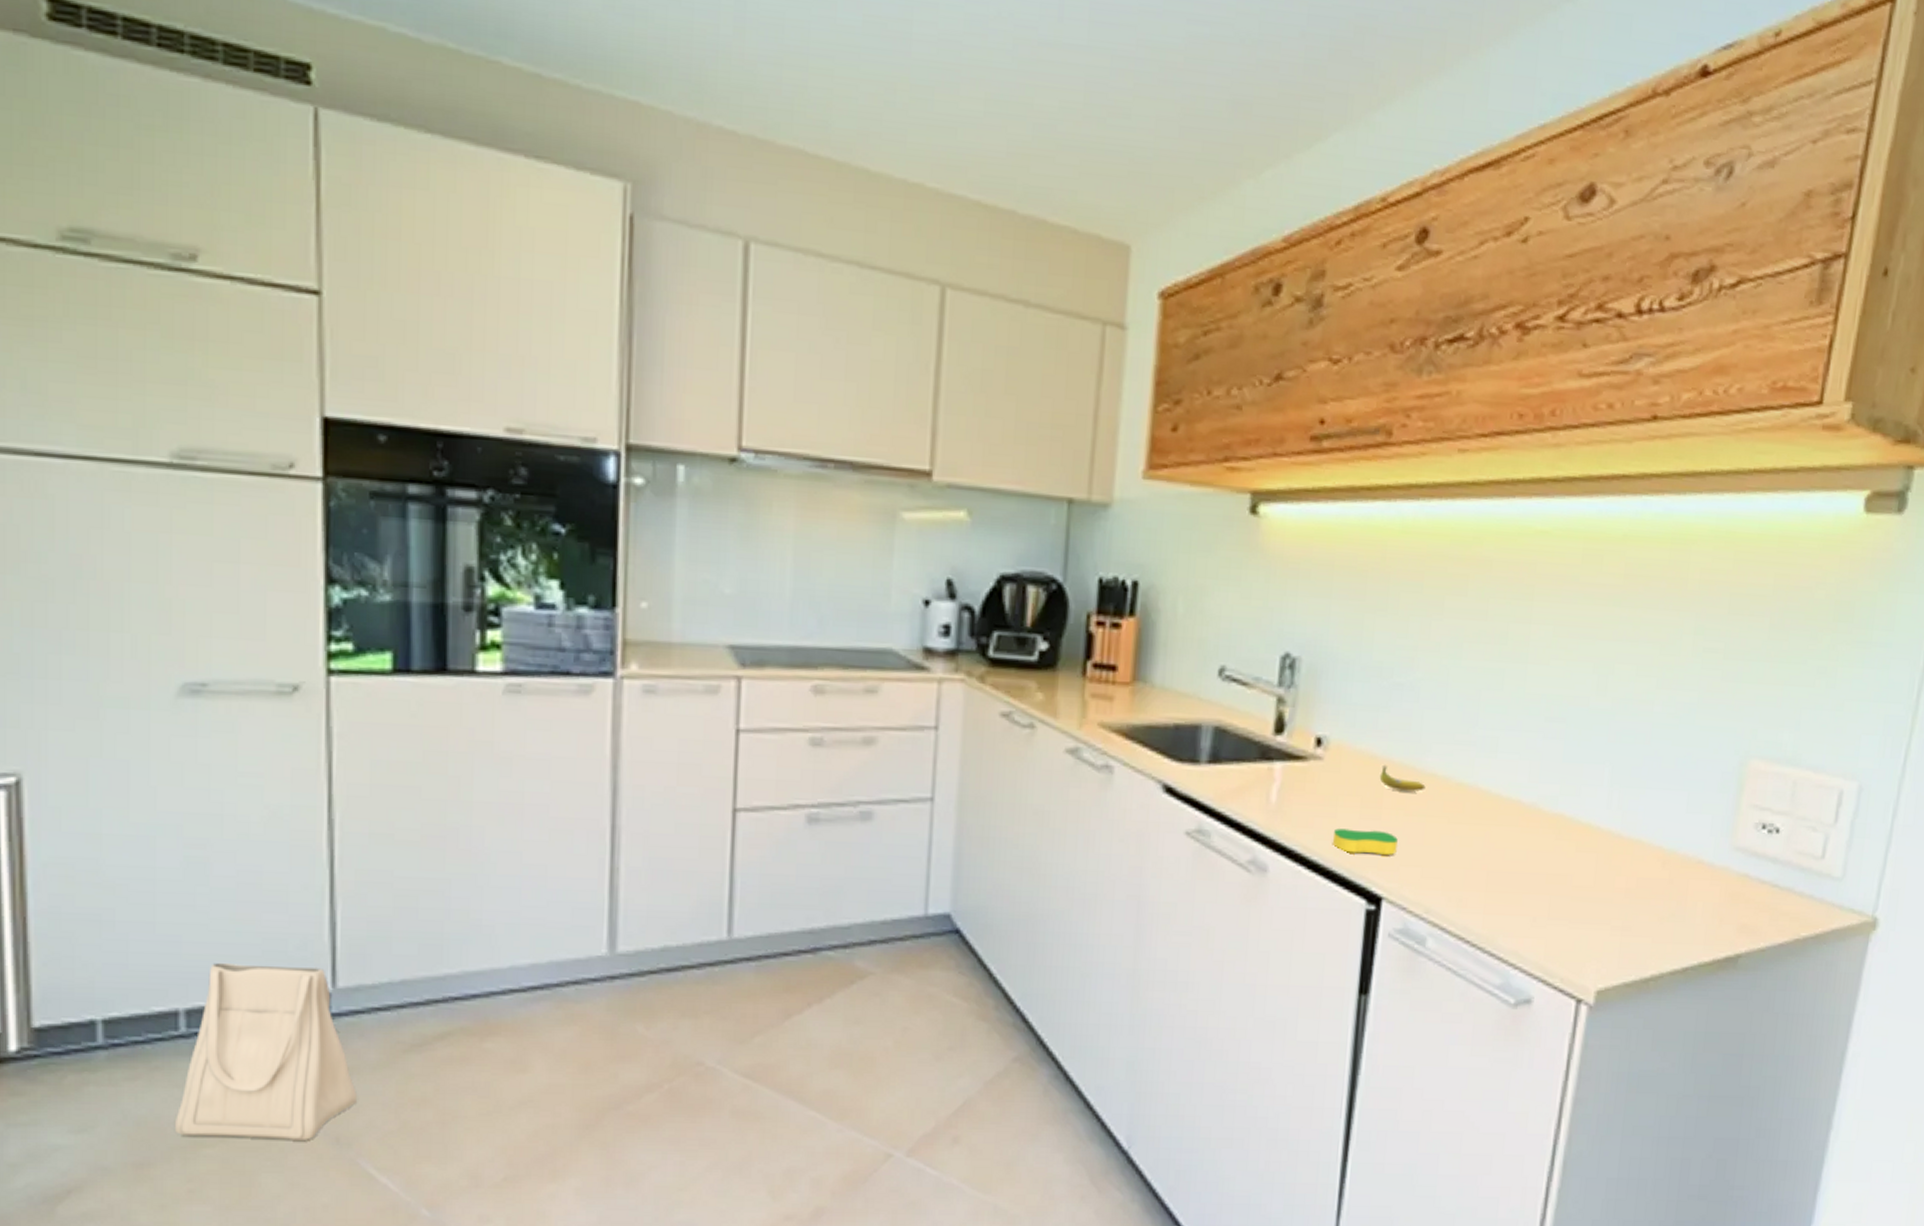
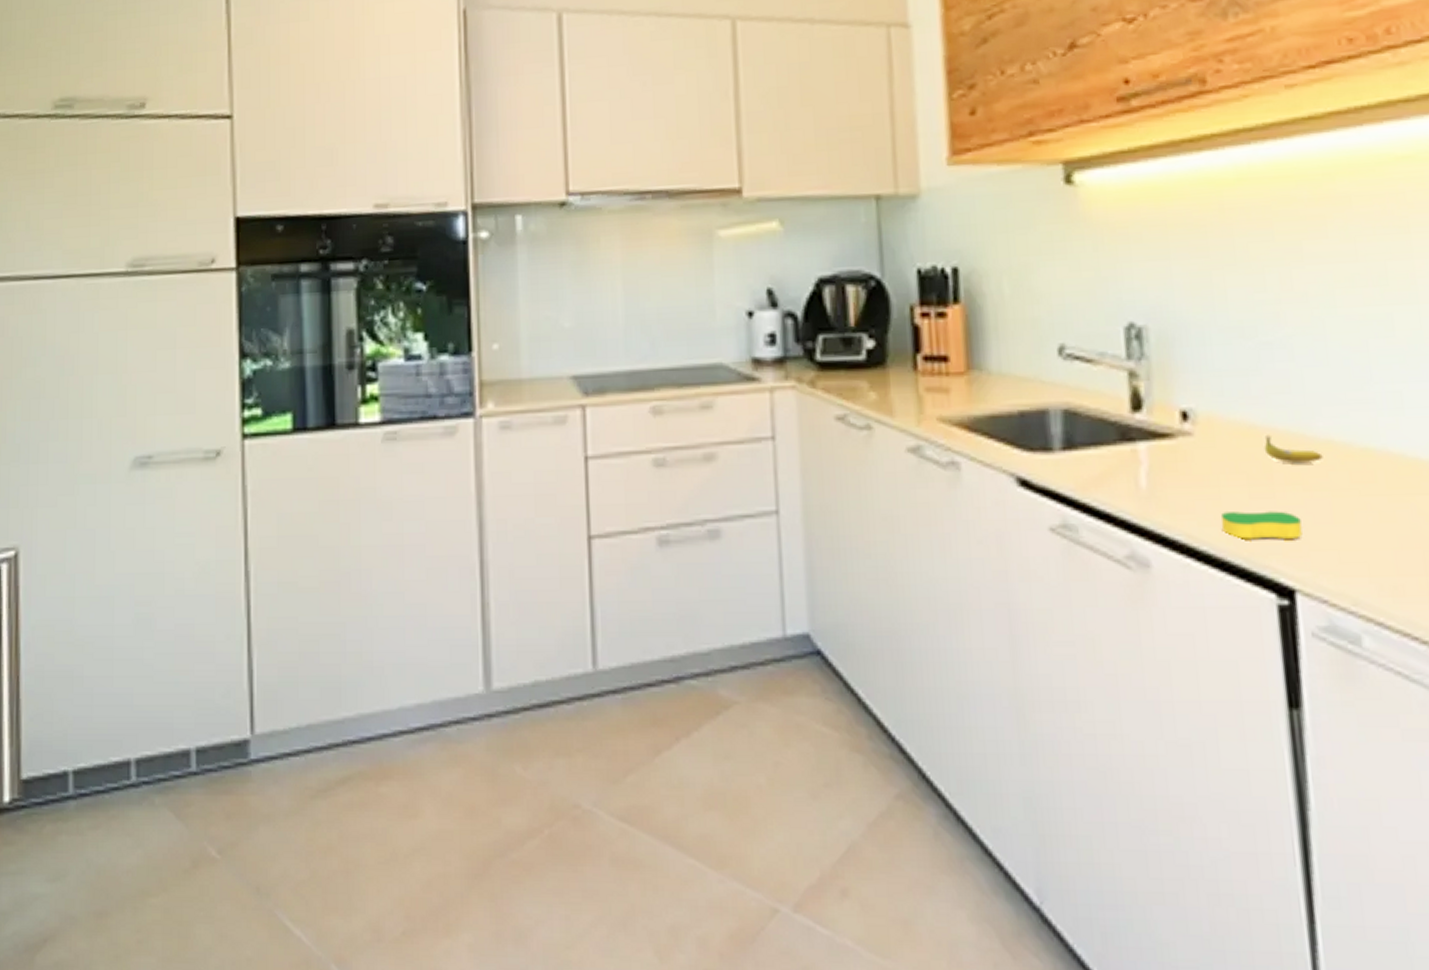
shopping bag: present [175,962,357,1140] -> none [127,712,273,890]

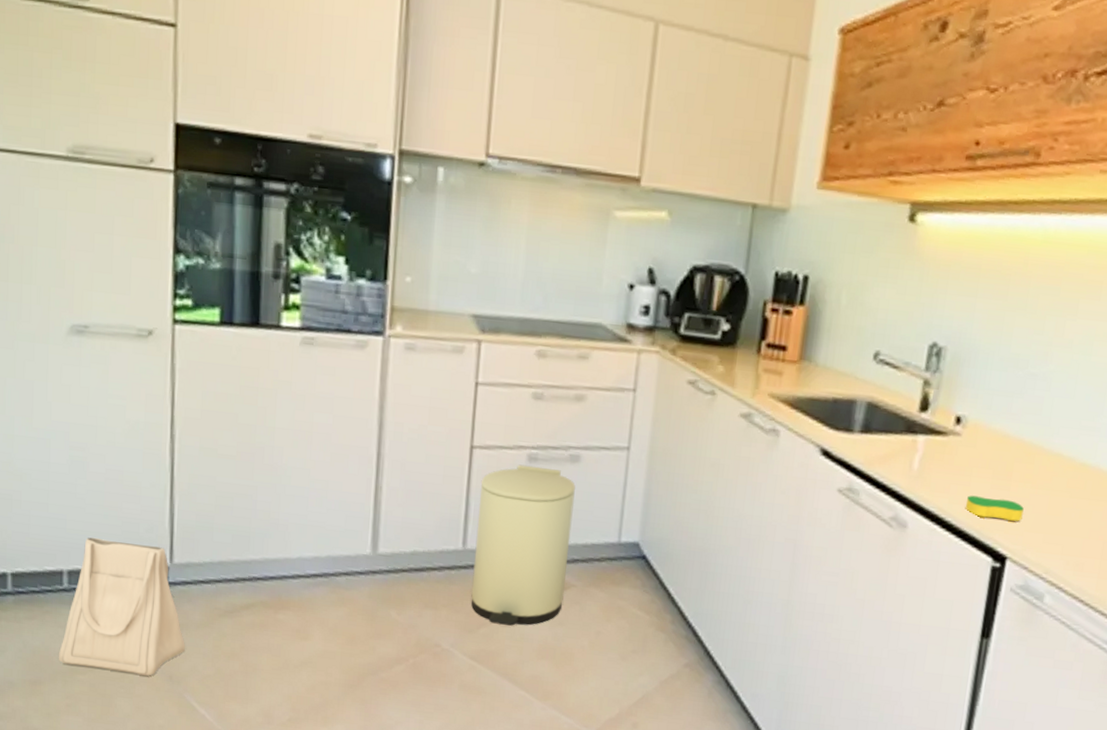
shopping bag: none [127,712,273,890] -> present [59,537,185,676]
pedal bin: none [605,551,726,768] -> present [471,464,575,626]
fruit: present [1264,434,1323,464] -> none [1010,443,1052,469]

